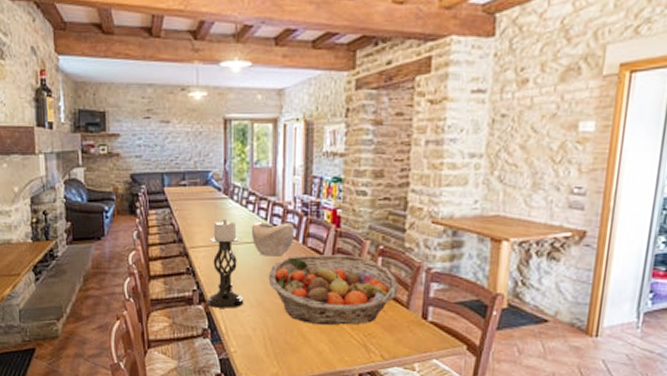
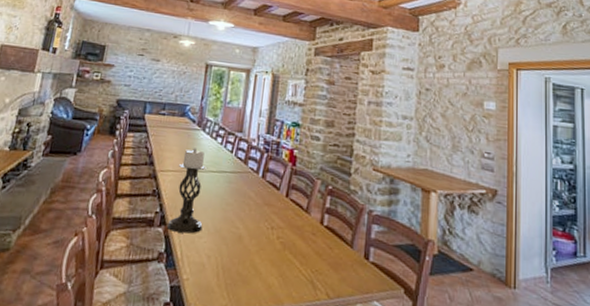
decorative bowl: present [251,222,294,257] -> none [217,154,256,187]
fruit basket: present [268,254,400,326] -> none [228,188,345,260]

